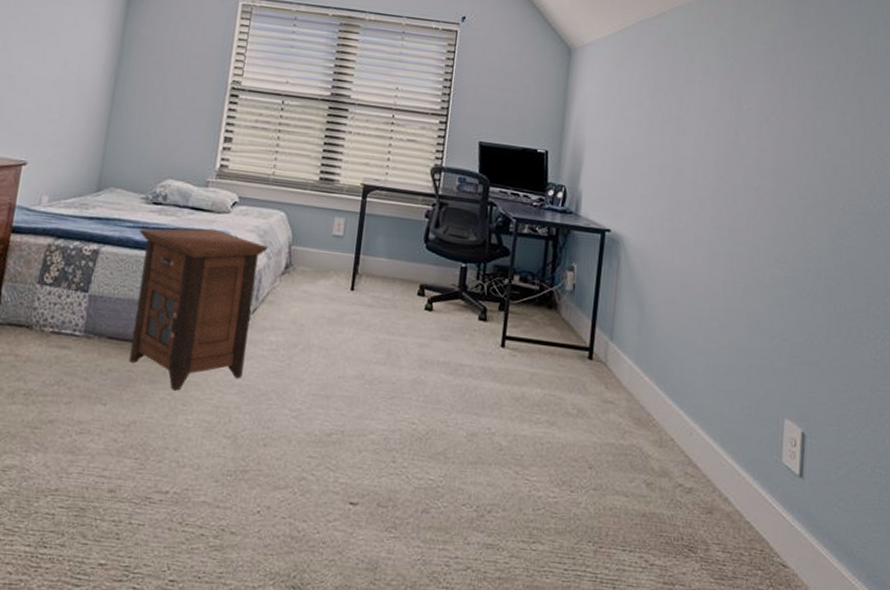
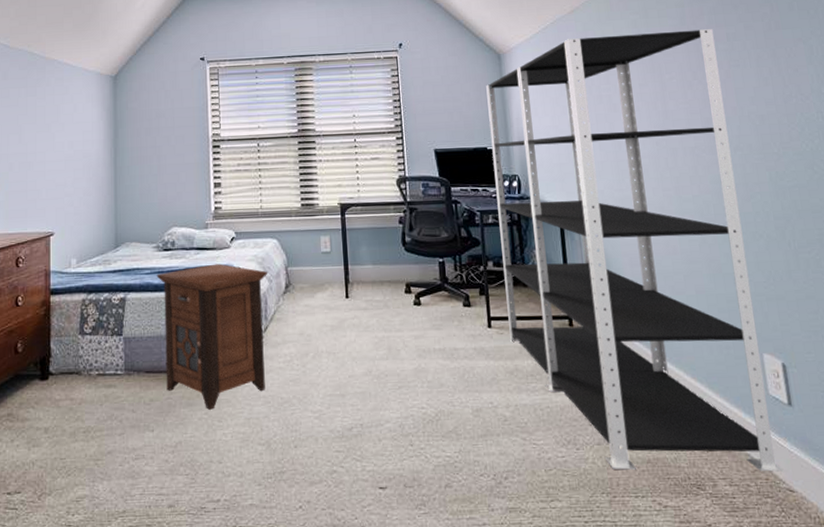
shelving unit: none [522,45,803,545] -> present [486,29,785,472]

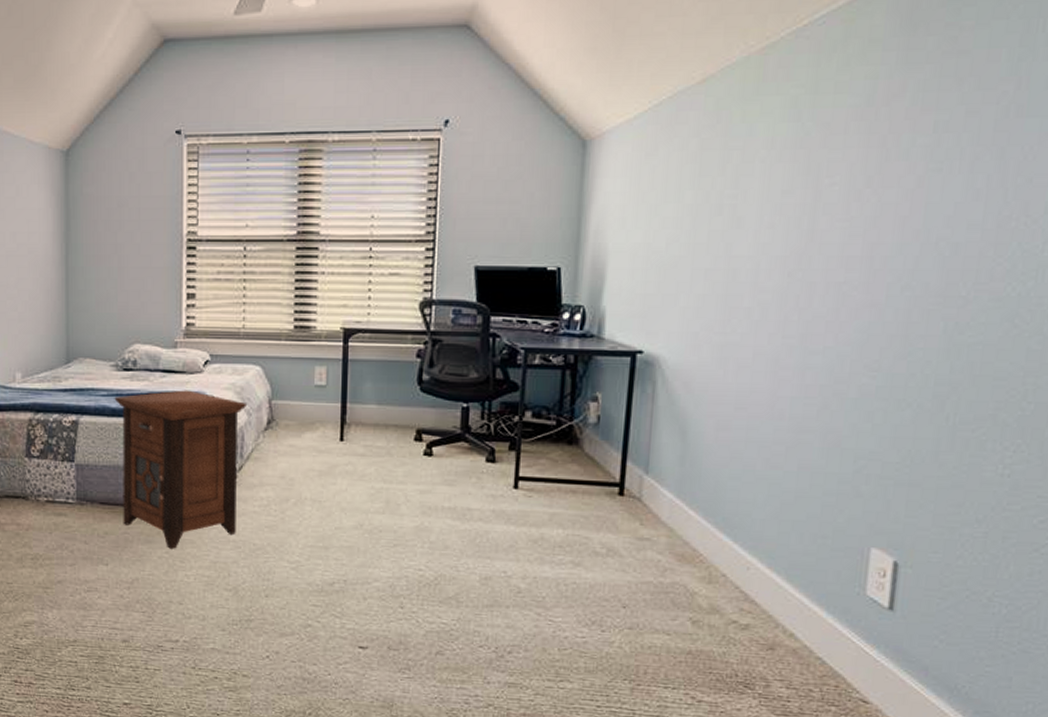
shelving unit: present [486,29,785,472] -> none [540,113,914,681]

